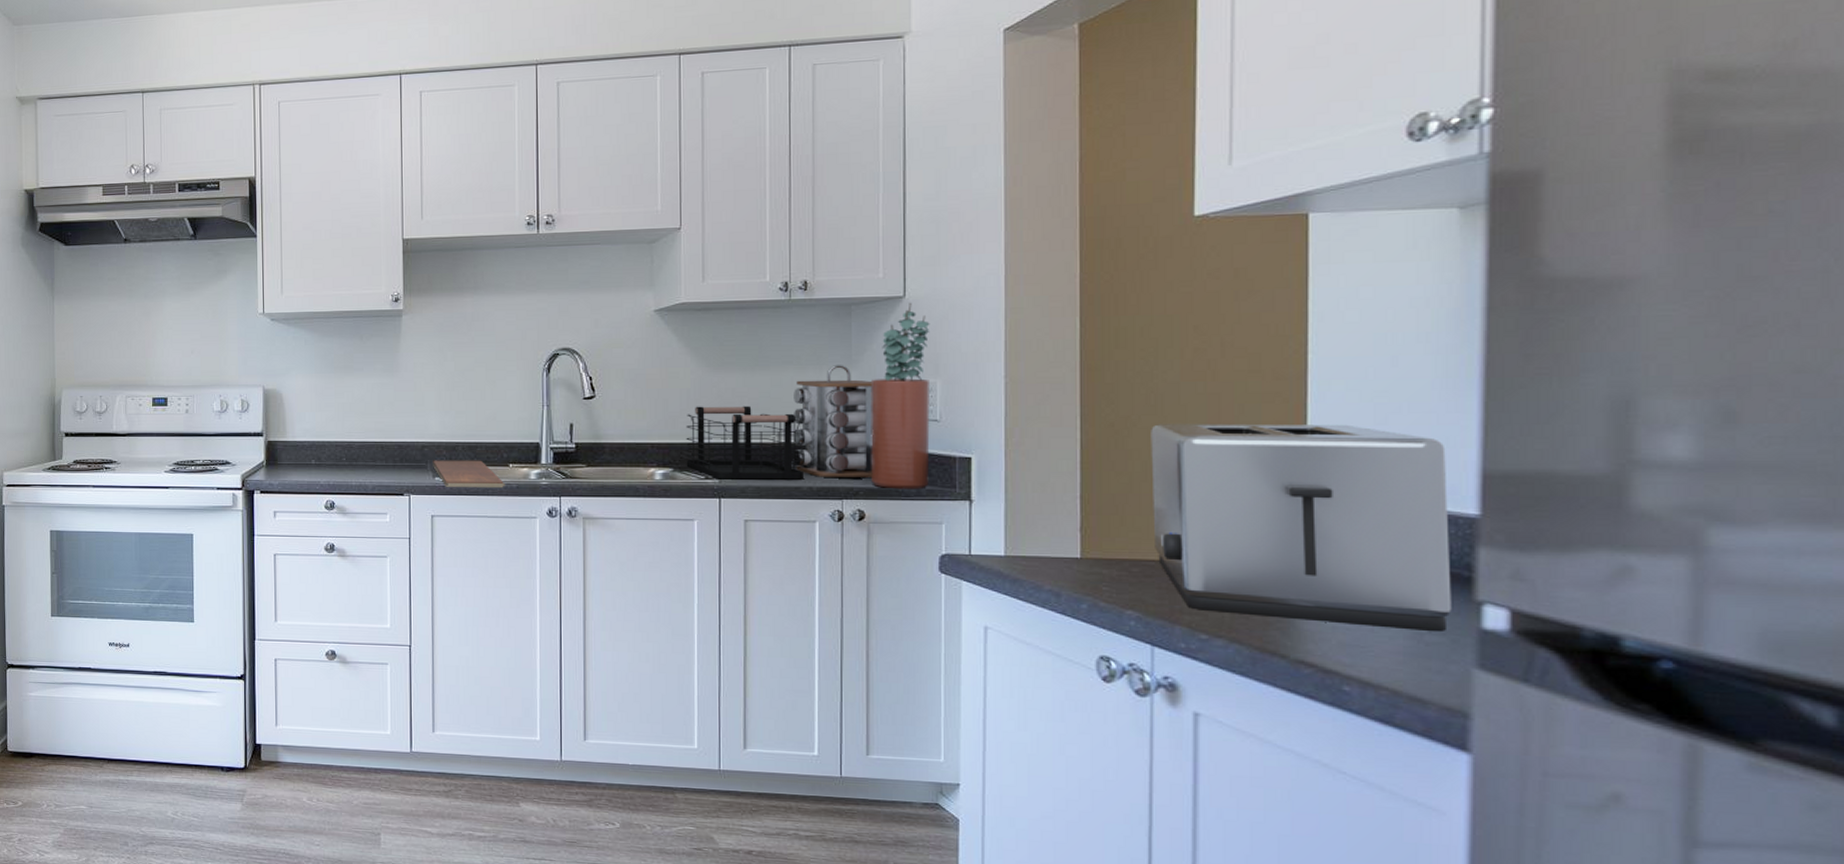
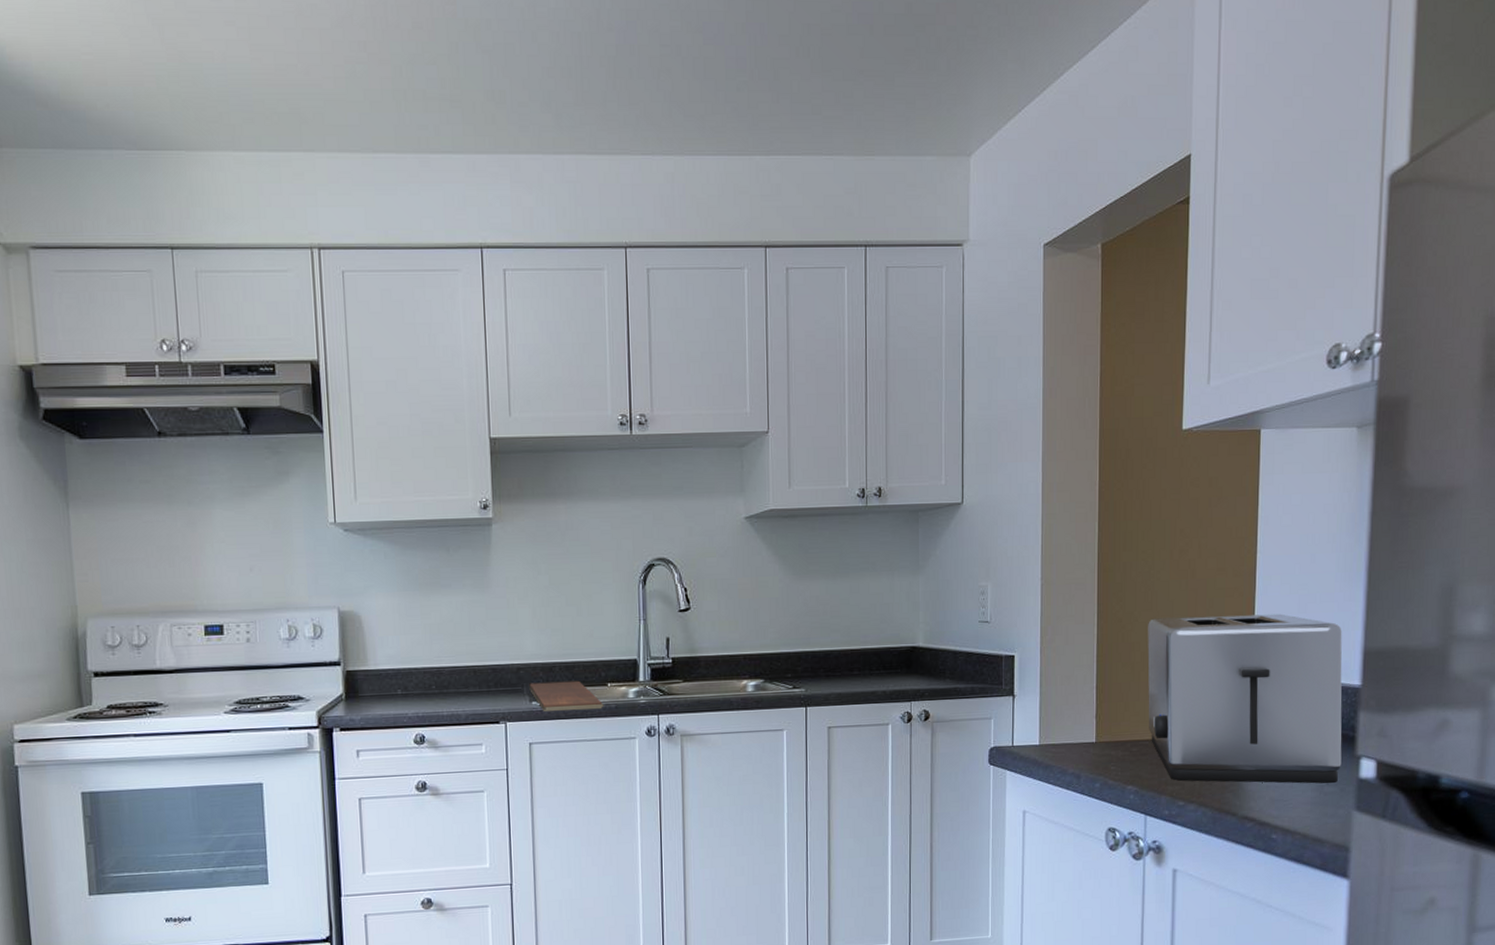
dish rack: present [685,406,805,480] -> none [775,613,879,688]
spice rack: present [794,365,873,479] -> none [870,570,936,682]
vase: present [870,302,930,490] -> none [934,508,983,689]

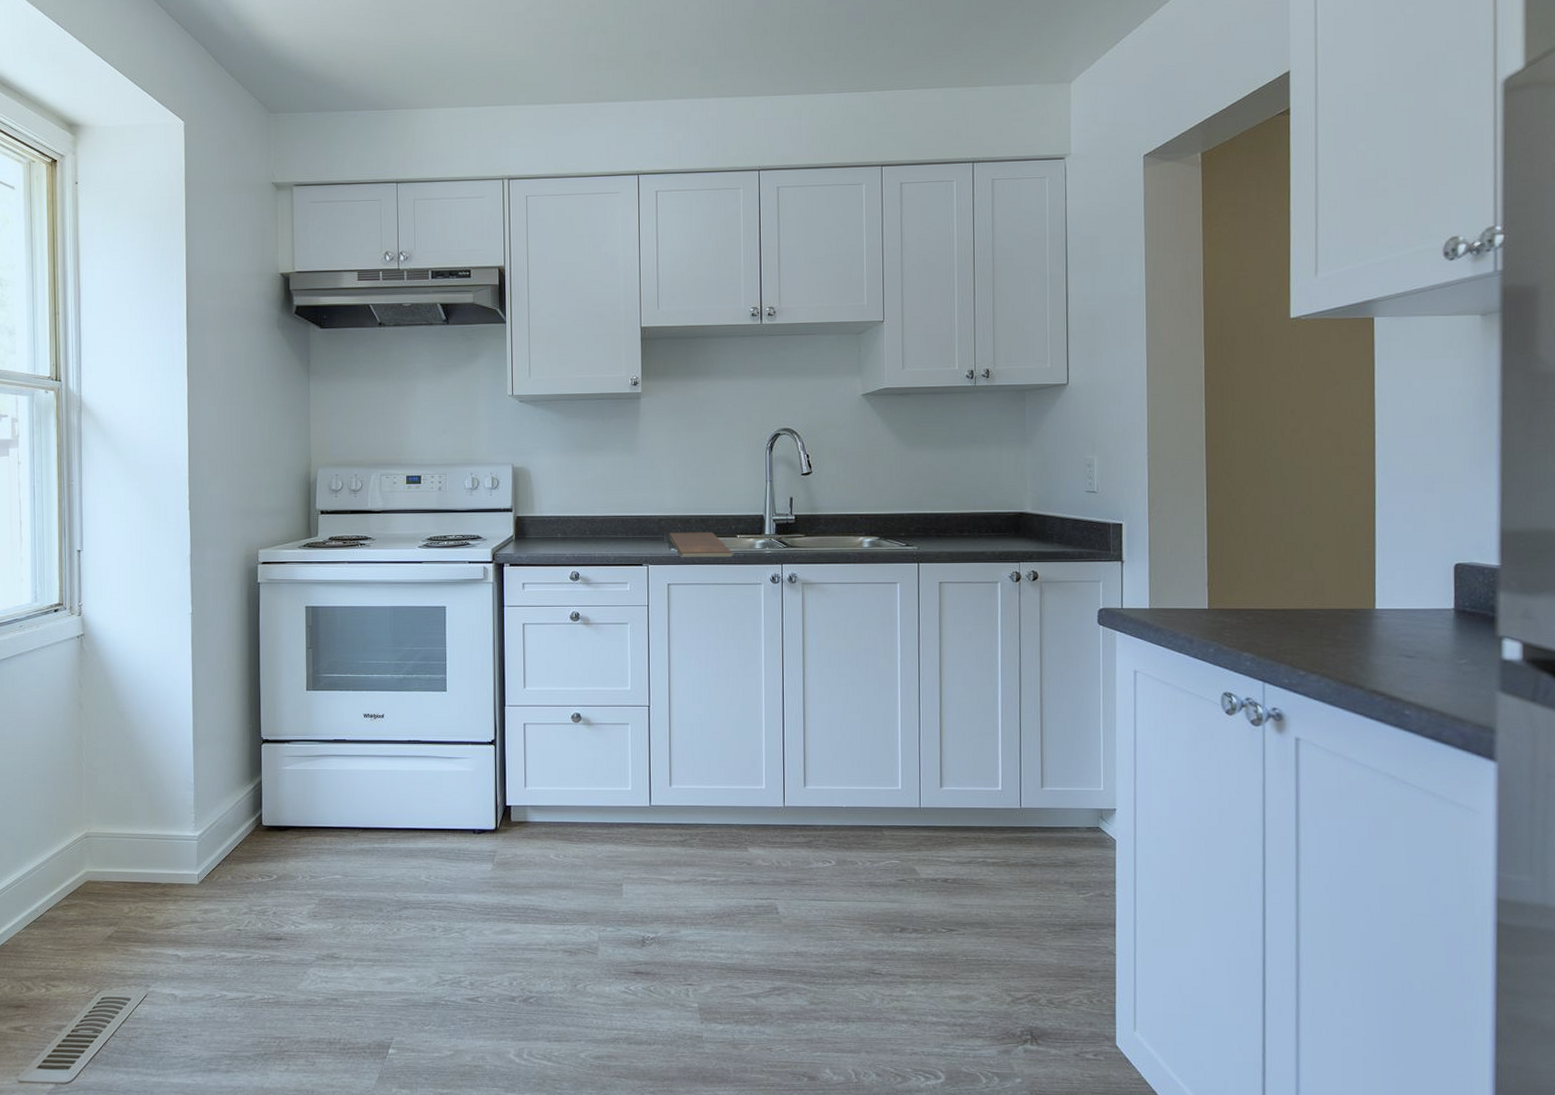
toaster: present [1147,613,1342,784] -> none [1260,492,1481,663]

